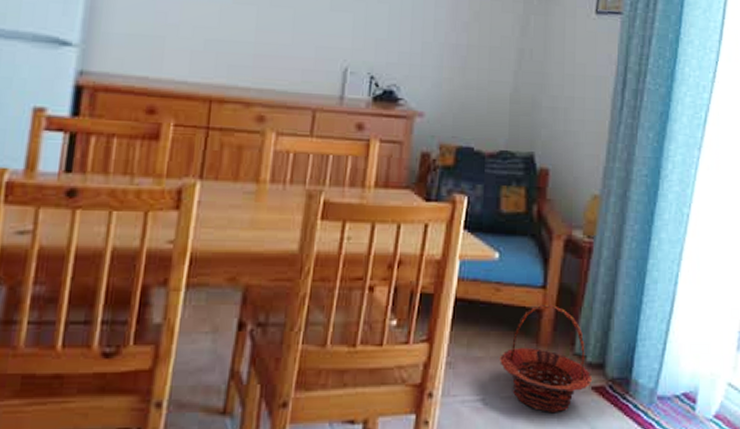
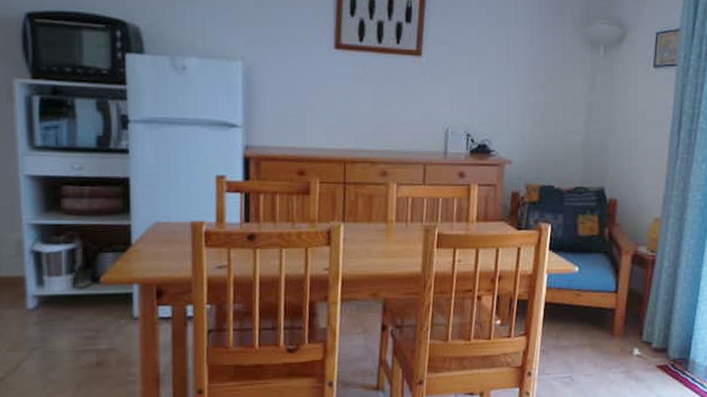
basket: present [500,304,593,412] -> none [582,304,658,385]

